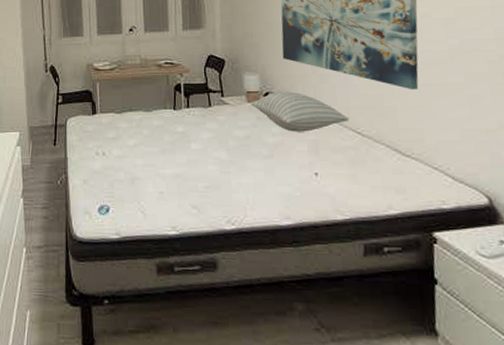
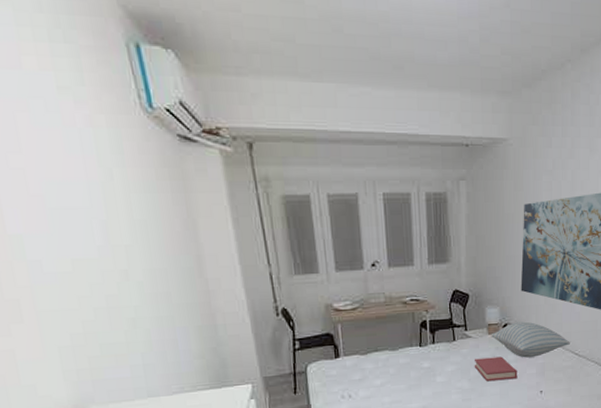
hardback book: none [232,127,285,155] -> present [474,356,518,382]

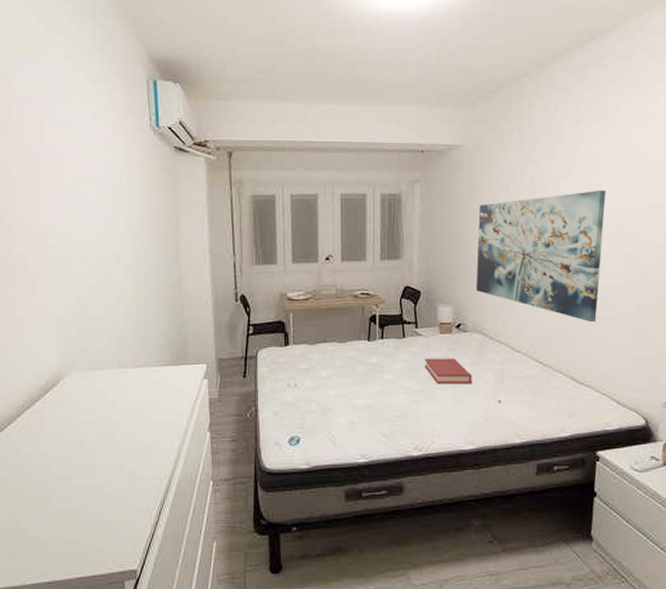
pillow: present [491,321,570,358] -> none [443,323,533,362]

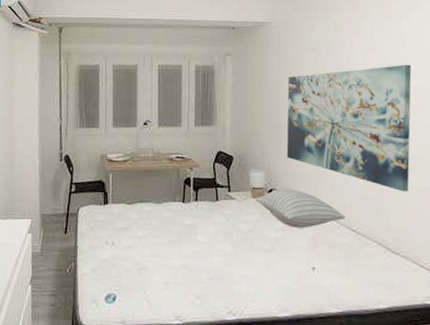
hardback book: present [424,358,472,384] -> none [237,221,285,250]
pillow: none [443,323,533,362] -> present [255,188,346,228]

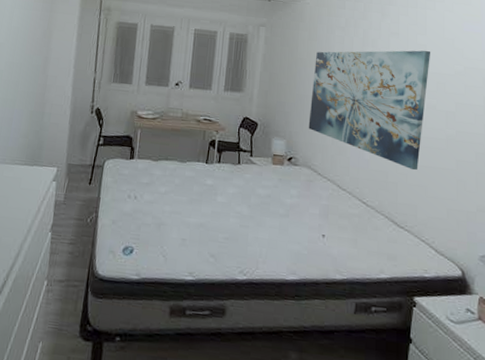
pillow: present [255,188,346,228] -> none [275,157,358,197]

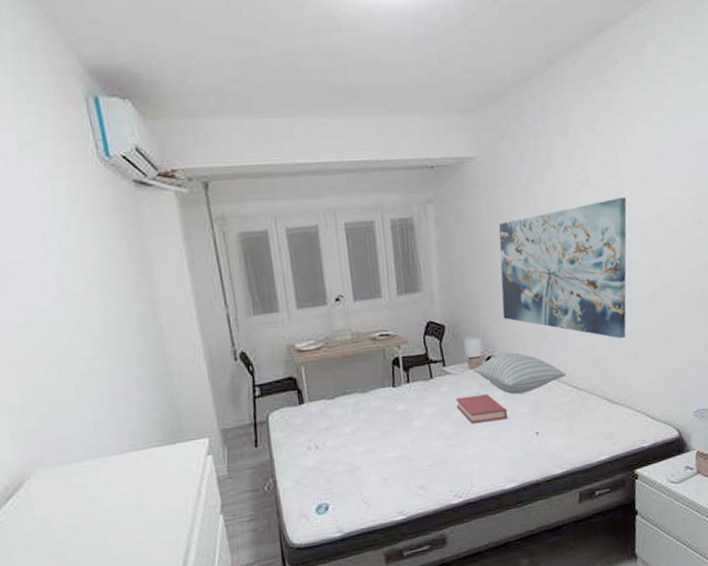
hardback book: none [255,186,299,216] -> present [456,394,508,424]
pillow: none [275,157,358,197] -> present [473,352,566,395]

